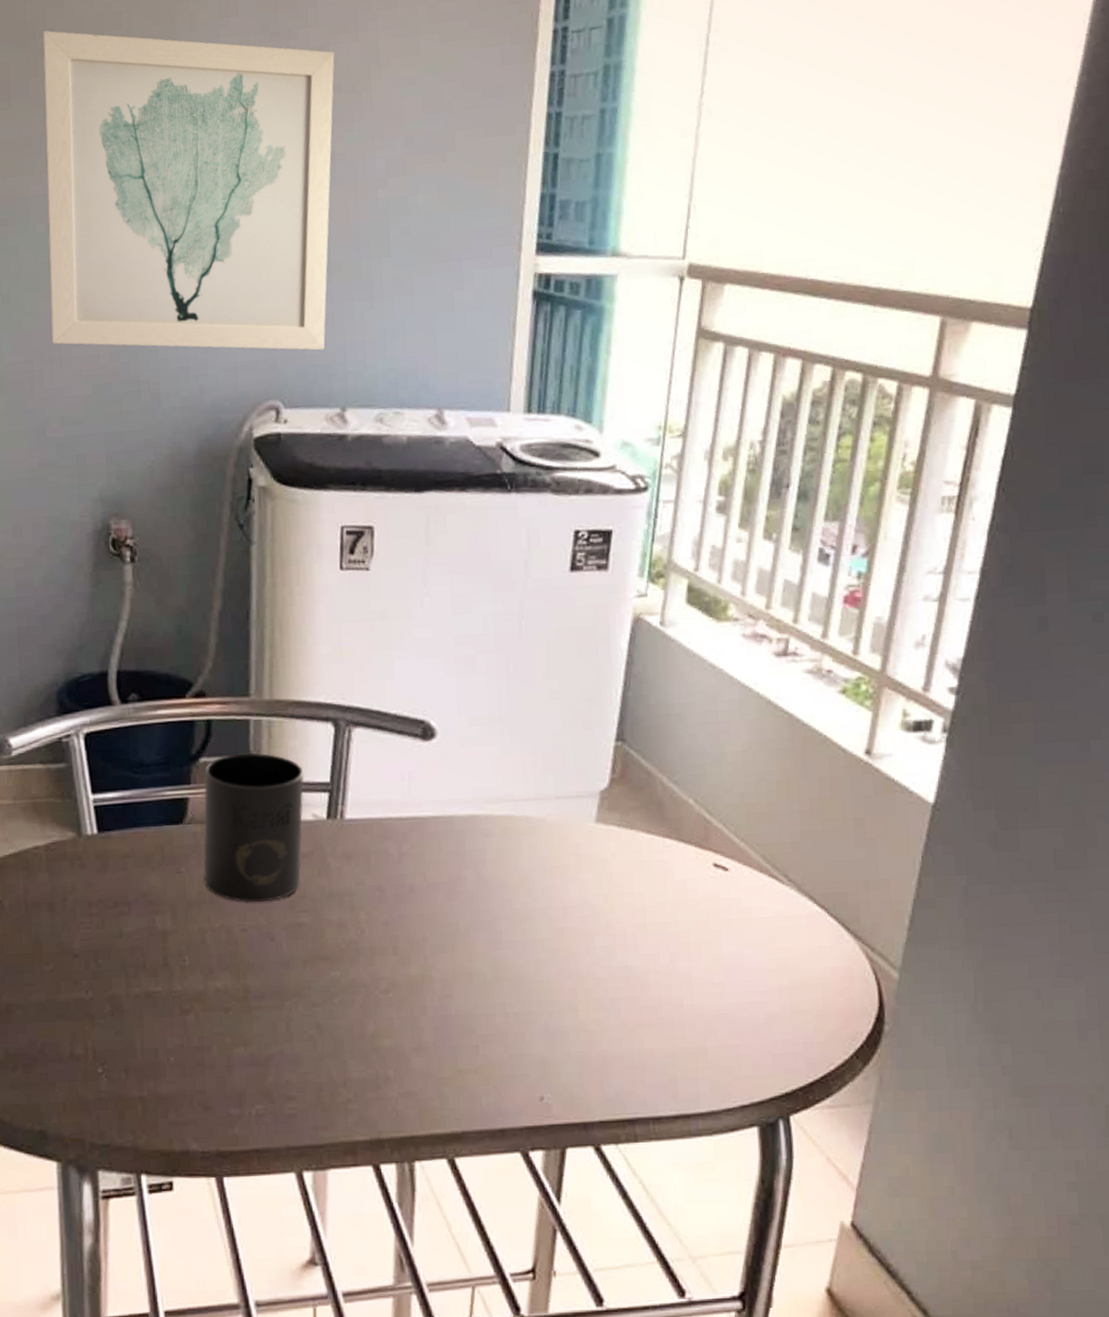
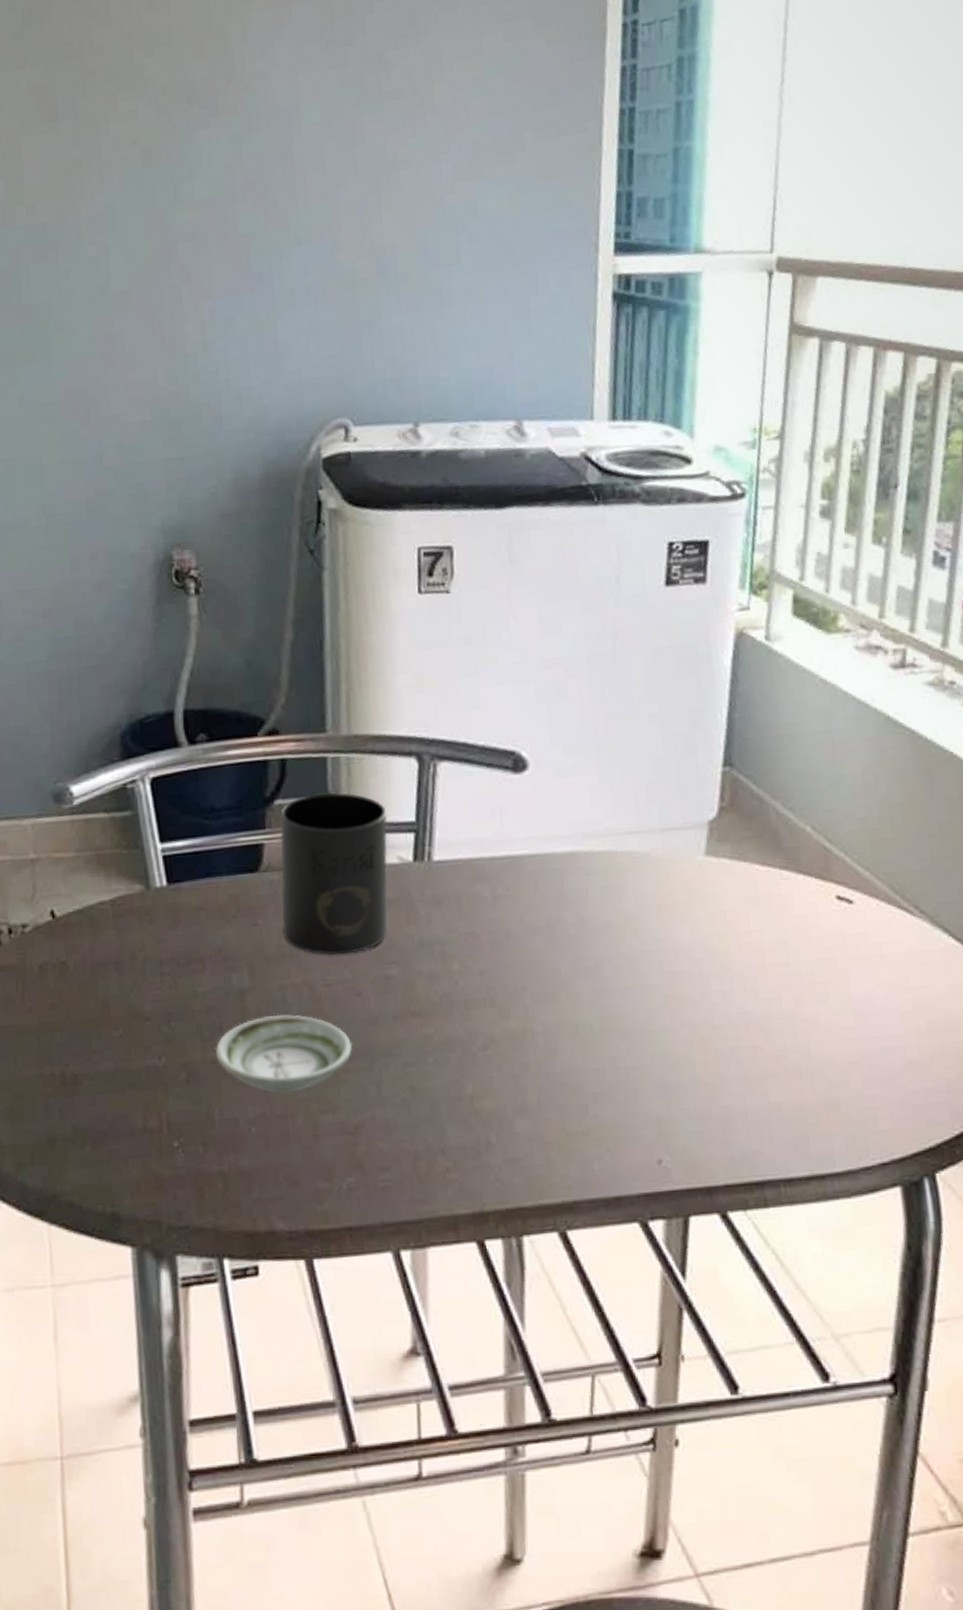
wall art: present [42,30,335,351] -> none [90,49,395,370]
saucer: none [138,955,266,1027] -> present [215,1014,353,1093]

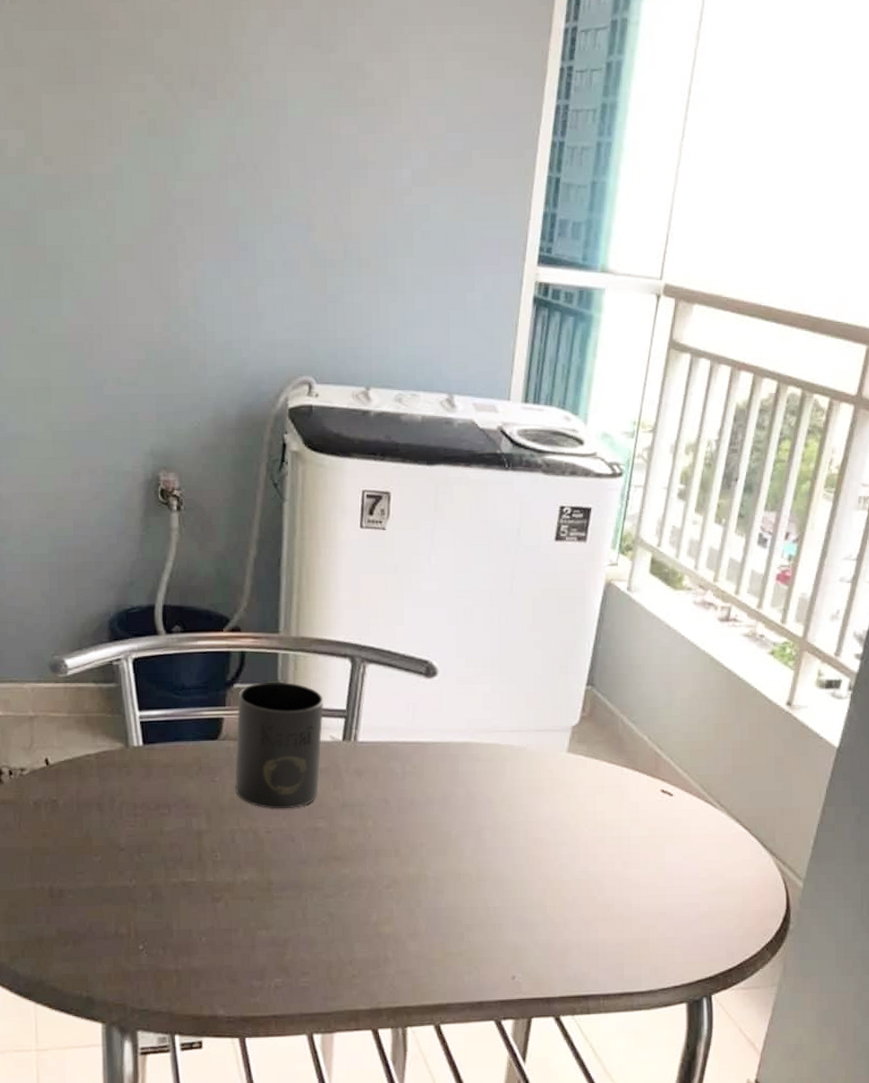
saucer: present [215,1014,353,1093] -> none [176,852,286,913]

